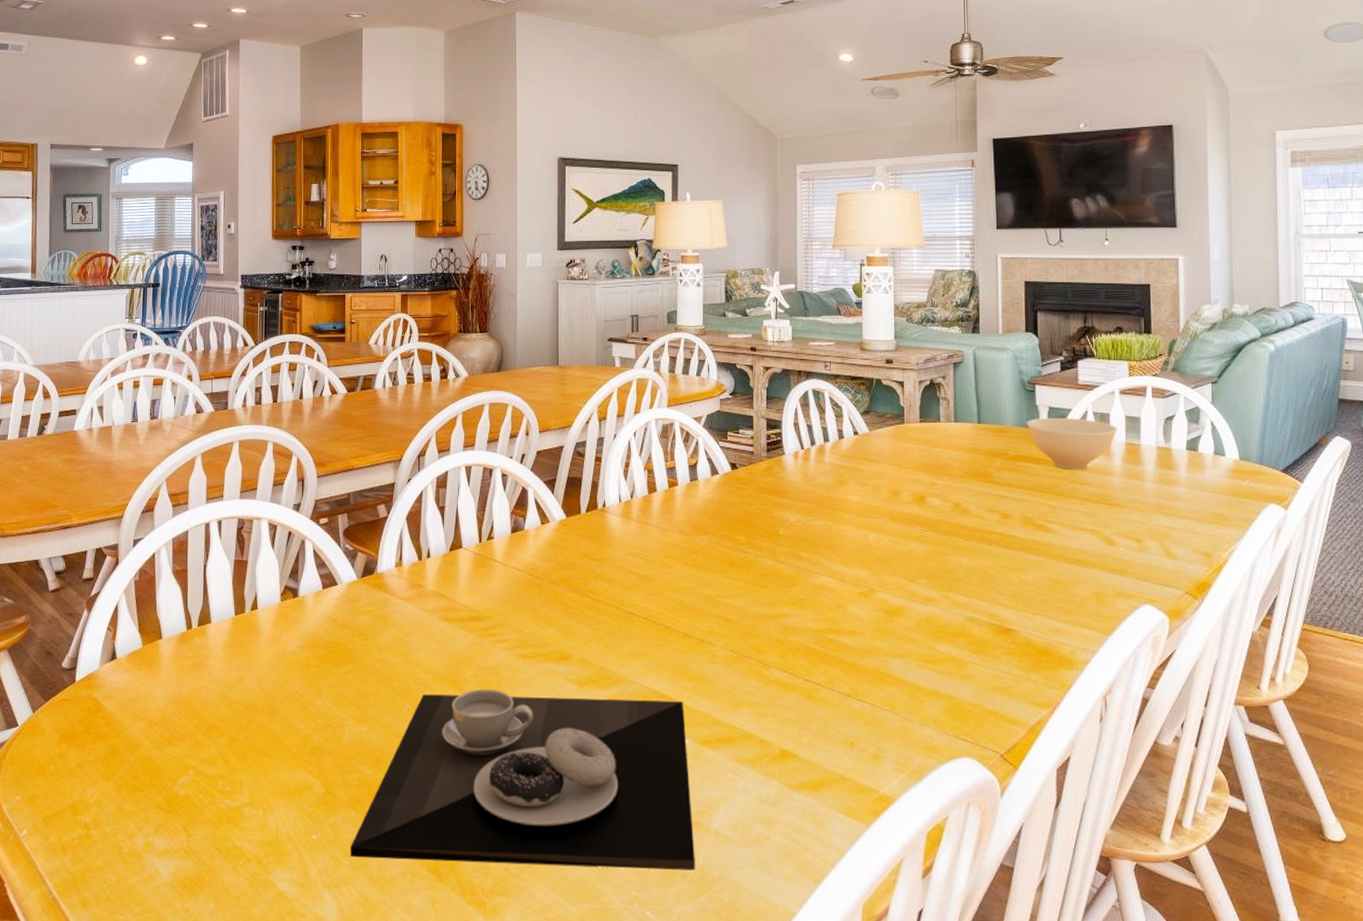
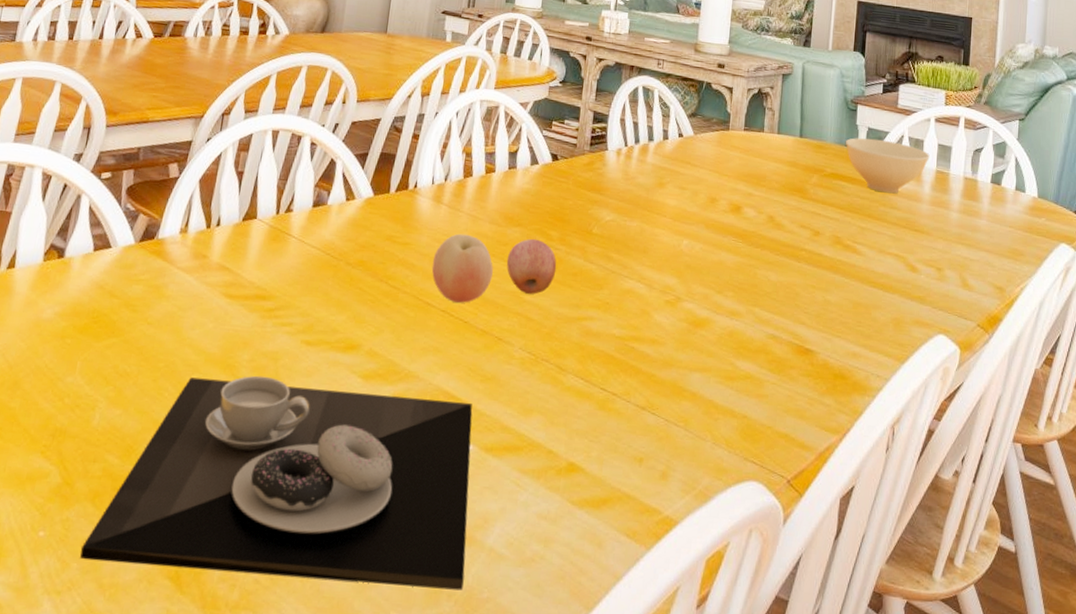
fruit: none [629,546,687,610] -> present [431,233,493,303]
fruit: none [699,544,748,597] -> present [506,238,557,294]

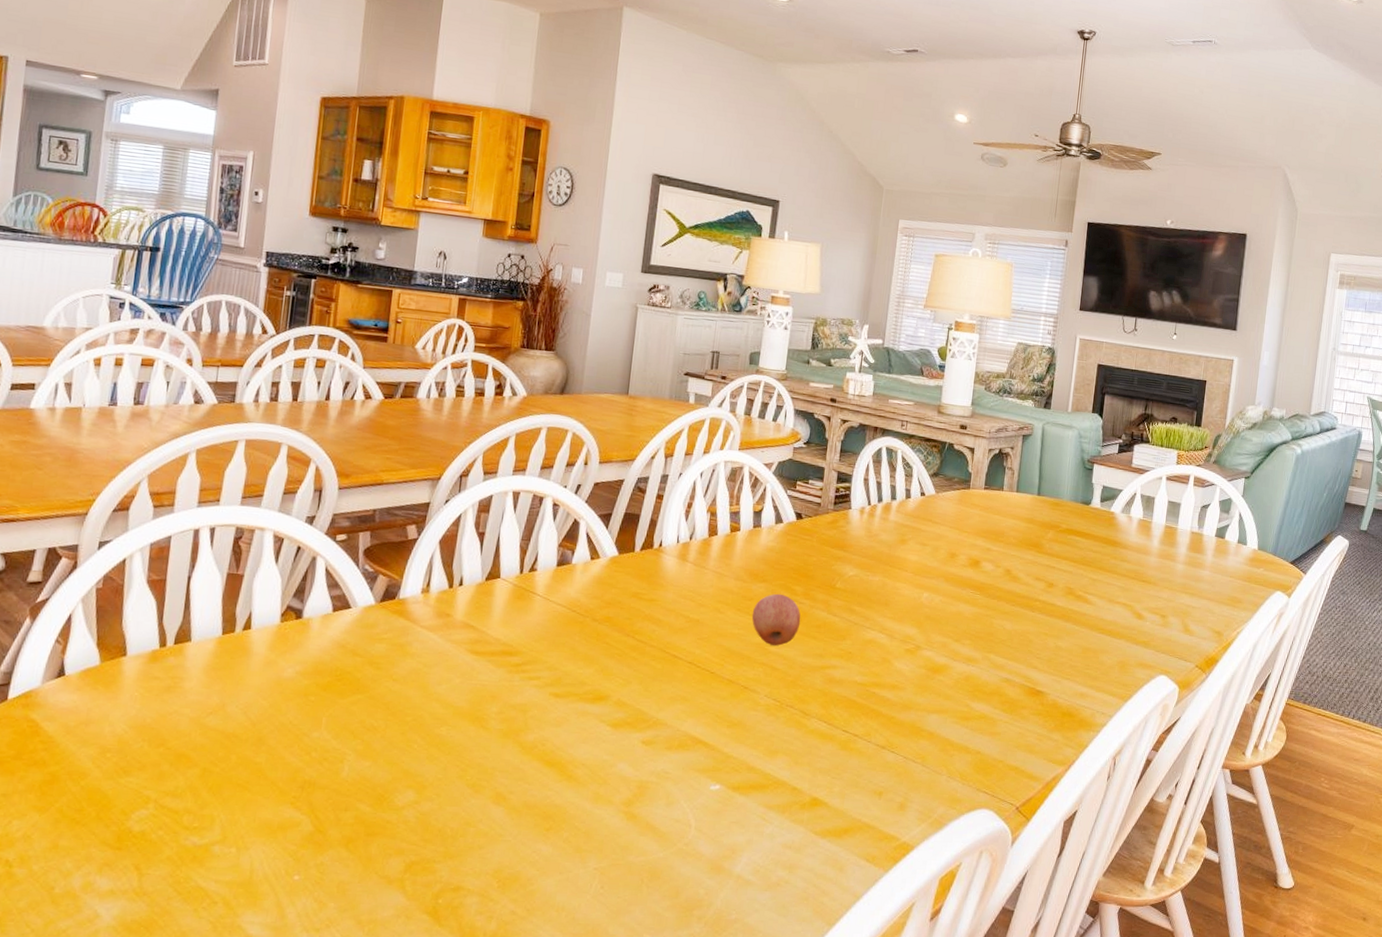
place setting: present [80,375,473,591] -> none [337,726,720,914]
fruit: present [431,233,493,303] -> none [678,590,739,655]
bowl: present [845,138,930,194] -> none [1080,495,1160,548]

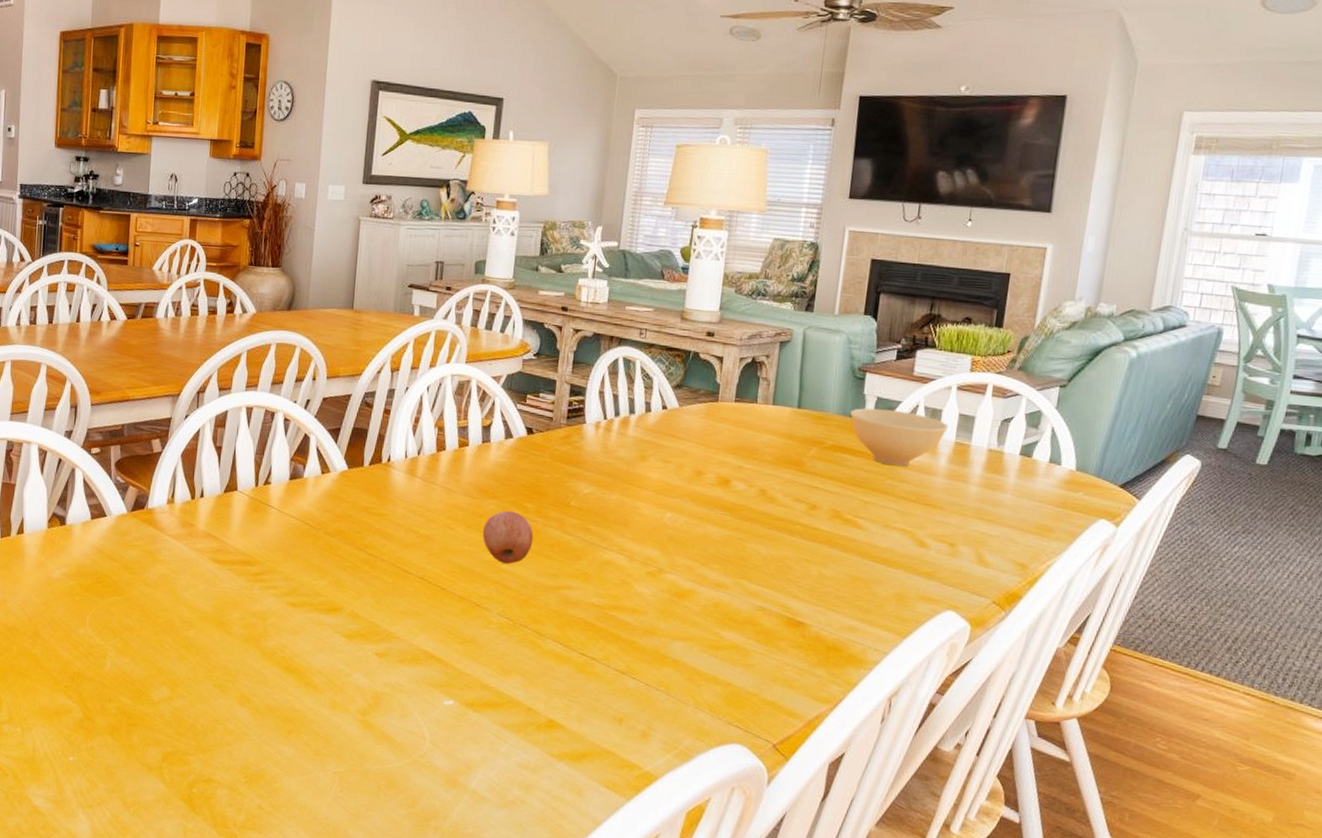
bowl: none [1080,495,1160,548] -> present [849,408,949,467]

